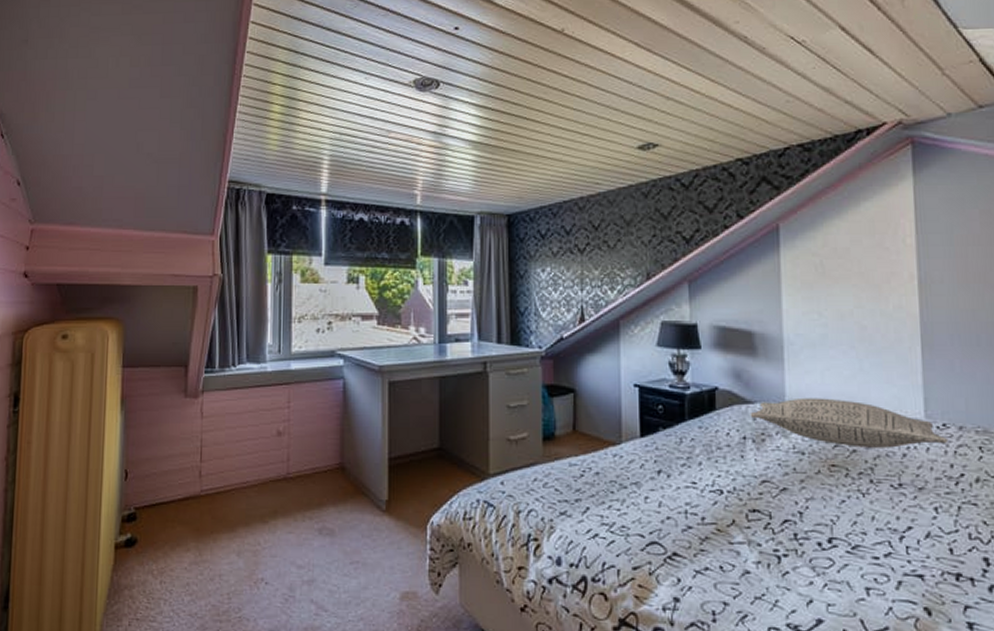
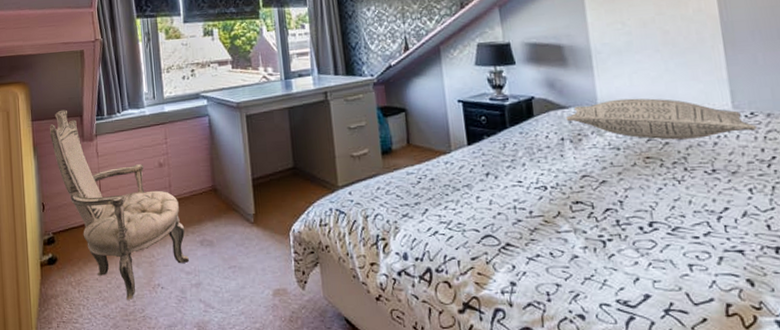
armchair: none [144,356,303,596] -> present [49,109,189,300]

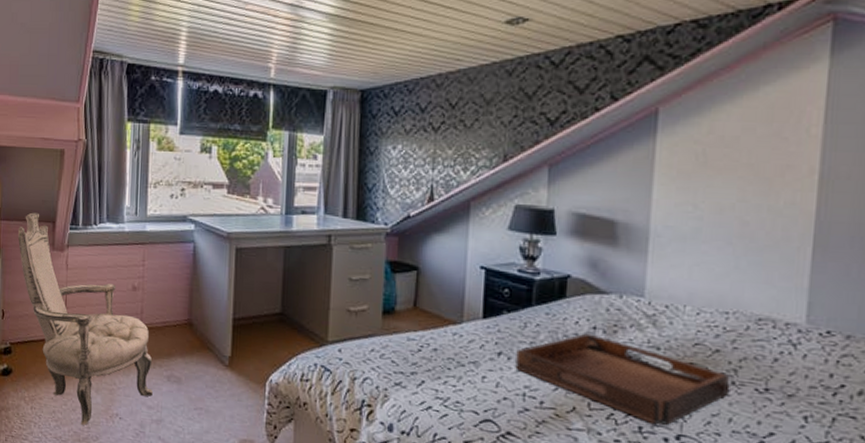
serving tray: none [501,145,683,217] -> present [514,333,729,425]
pillow: present [565,98,758,140] -> none [603,292,832,353]

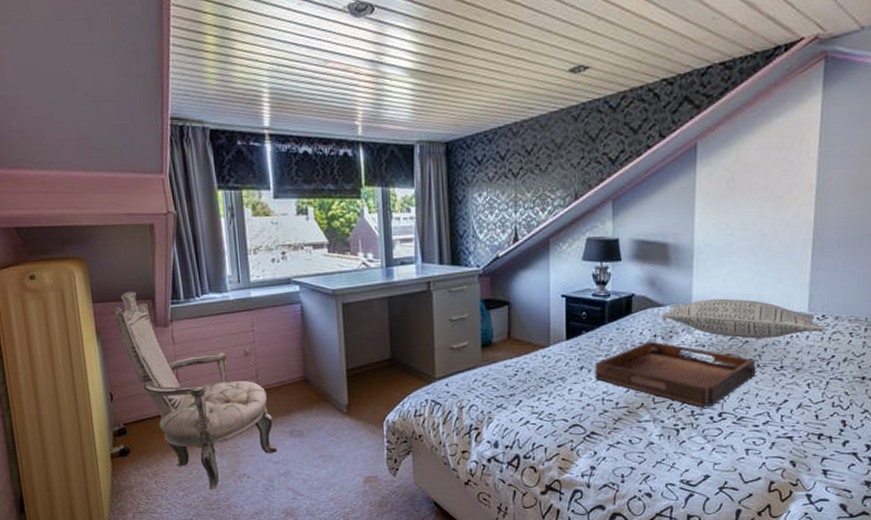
pillow: none [603,292,832,353] -> present [661,298,826,339]

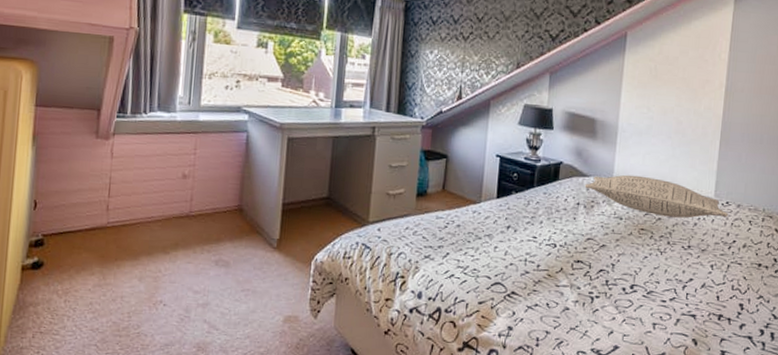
armchair: present [114,291,277,490] -> none [56,99,201,315]
serving tray: present [594,341,755,408] -> none [519,208,666,278]

